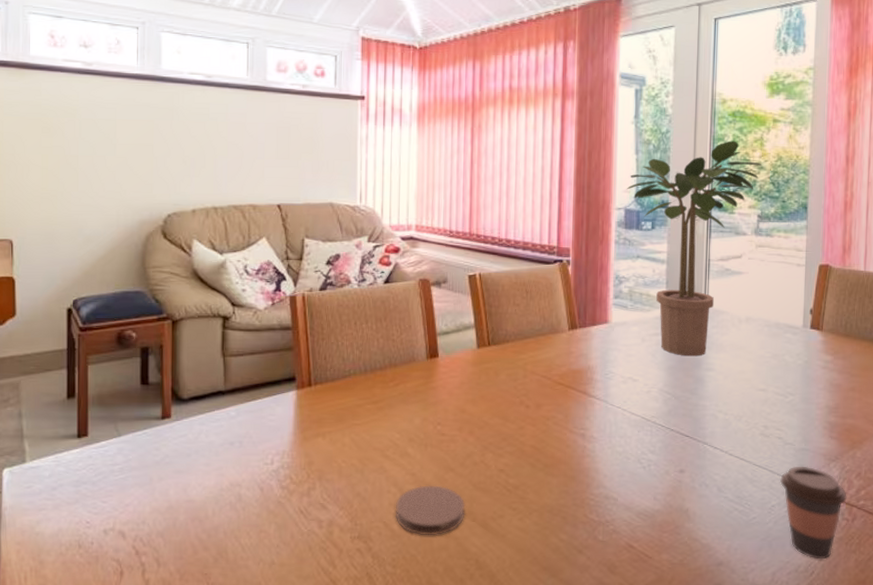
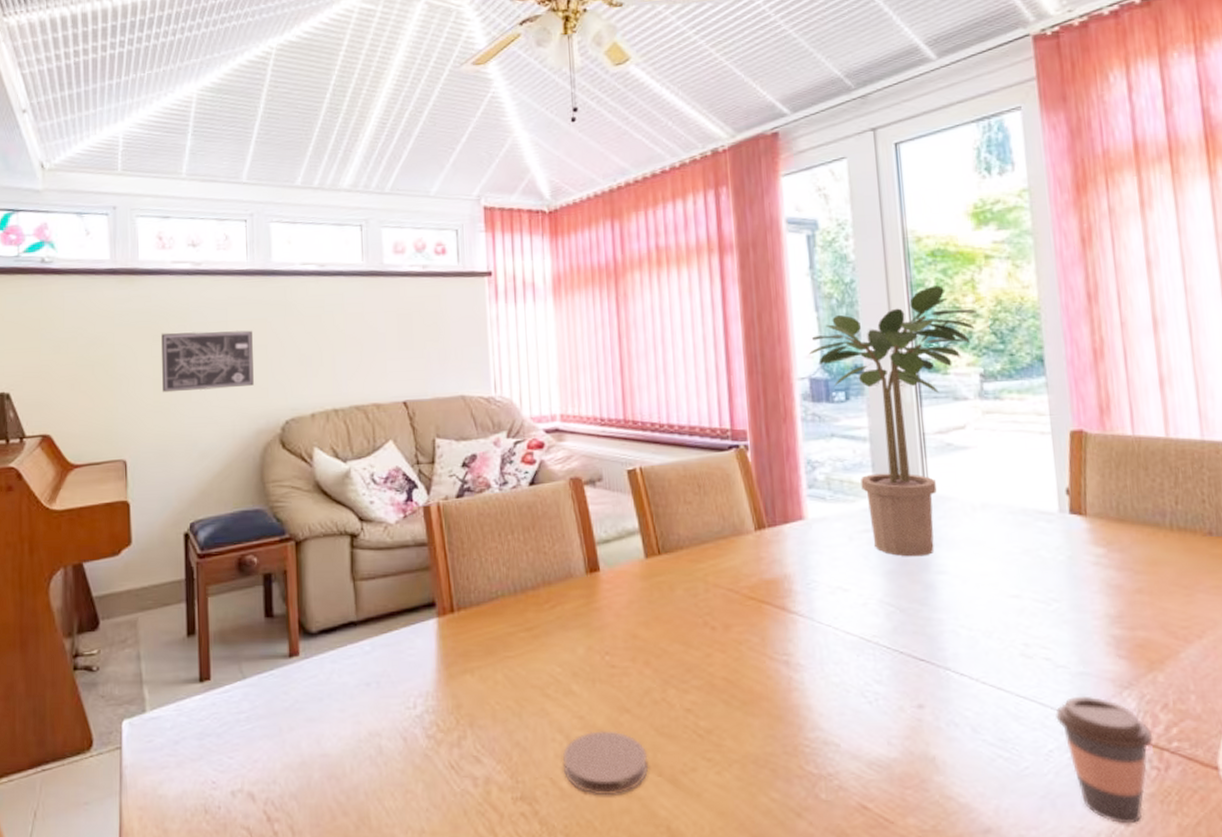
wall art: none [49,126,140,182] -> present [161,330,254,393]

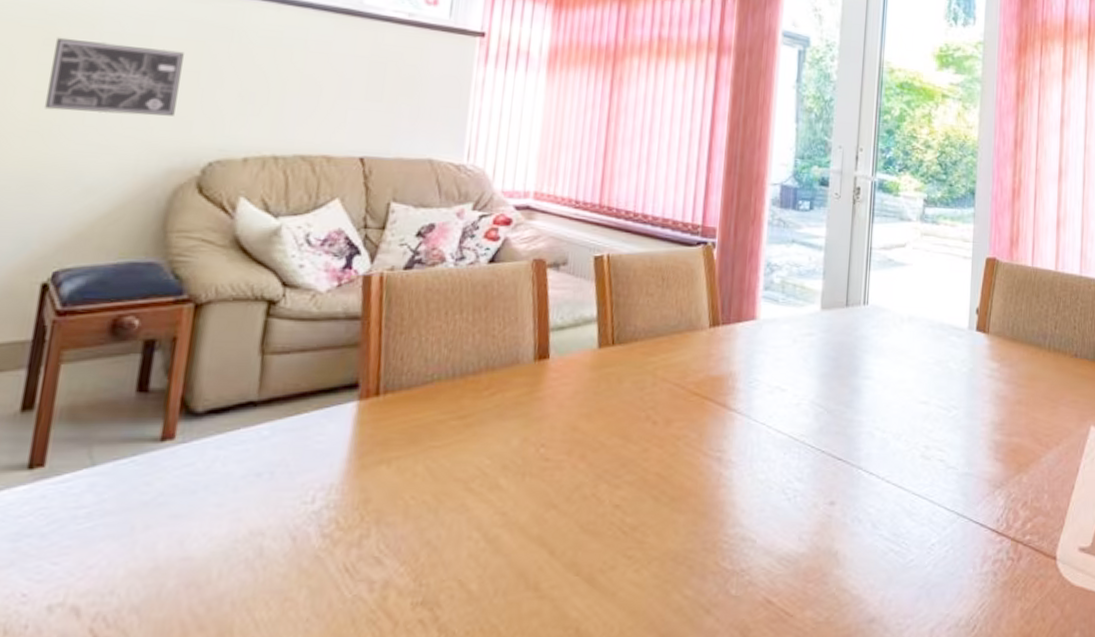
coaster: present [562,731,649,796] -> none [474,528,568,598]
potted plant: present [808,285,978,557] -> none [783,114,930,362]
coffee cup: present [1055,695,1153,824] -> none [941,494,1012,610]

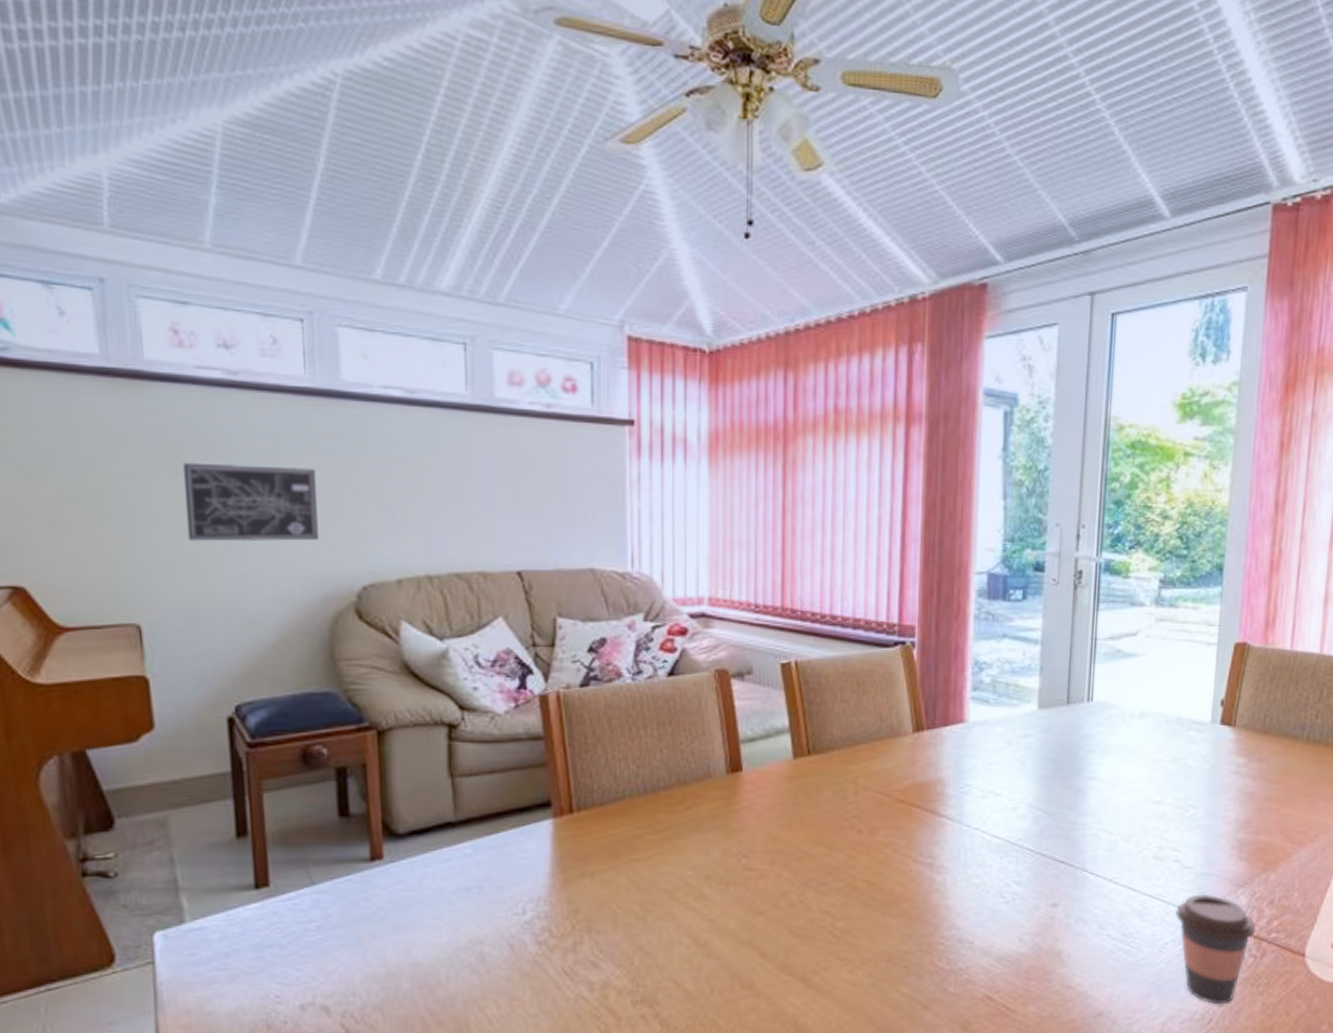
coffee cup: none [941,494,1012,610] -> present [1175,894,1256,1005]

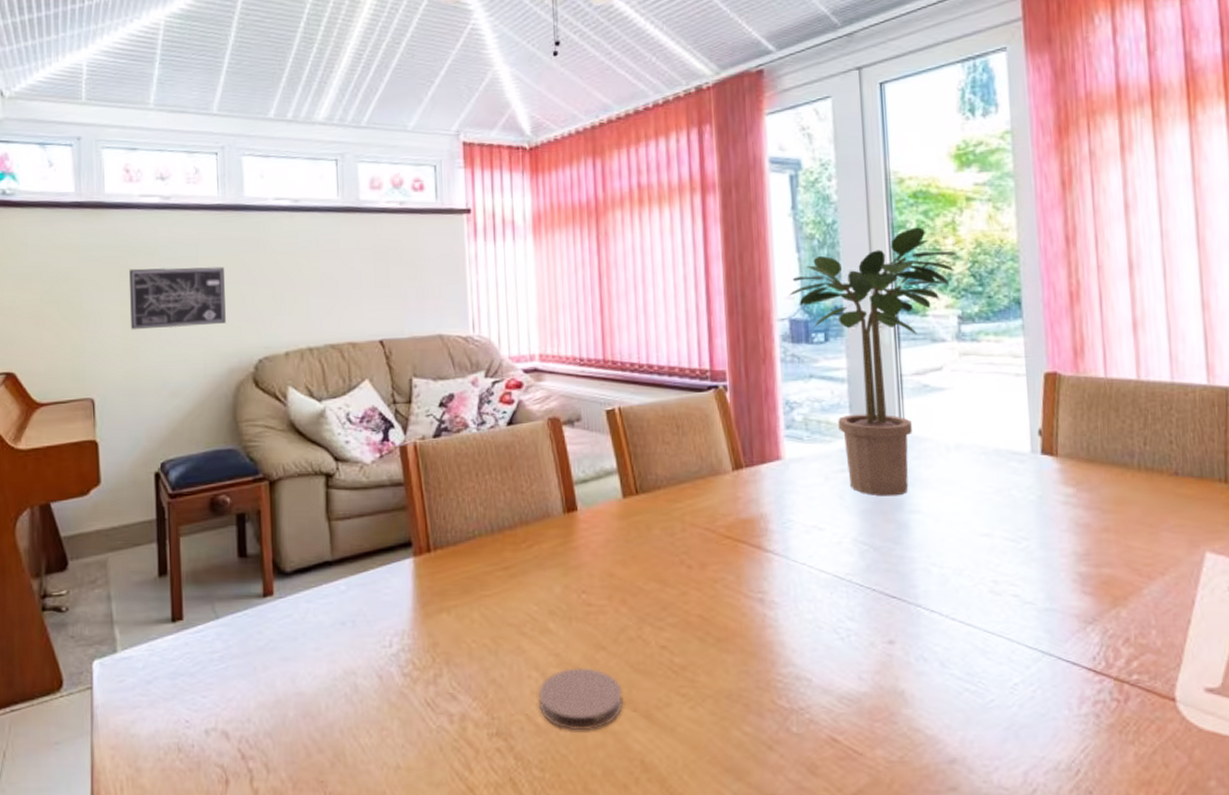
coaster: none [688,933,780,996] -> present [538,667,624,731]
potted plant: none [990,481,1168,763] -> present [789,227,958,497]
coffee cup: present [1175,894,1256,1005] -> none [1021,631,1115,754]

